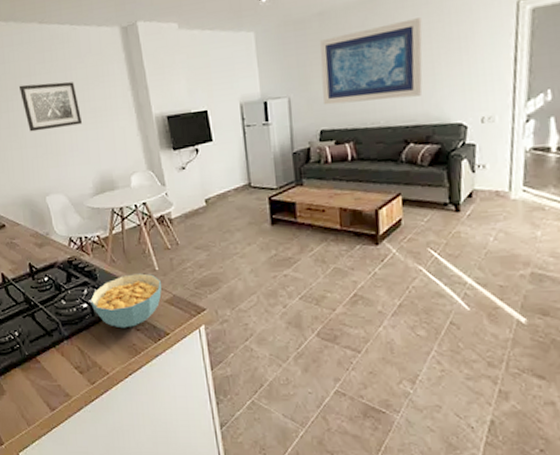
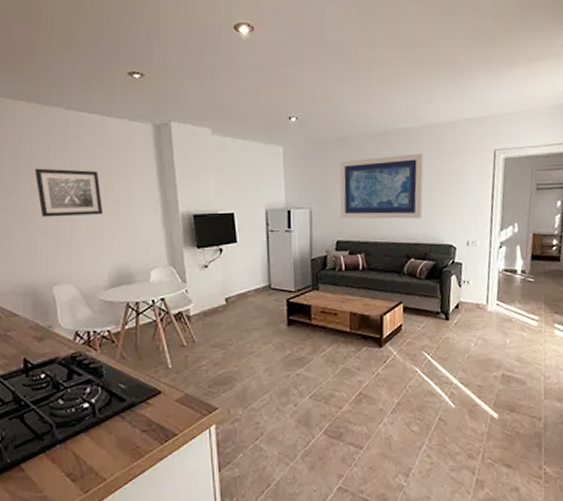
cereal bowl: present [90,273,162,329] -> none [93,371,173,430]

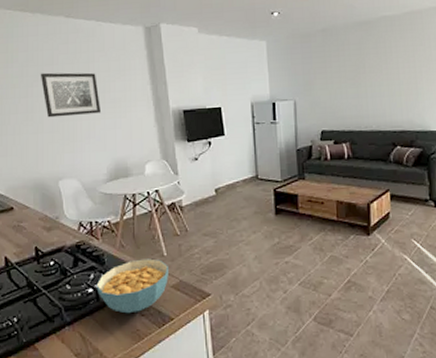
cereal bowl: none [93,371,173,430] -> present [96,258,168,314]
wall art: present [339,153,424,219] -> none [322,40,408,109]

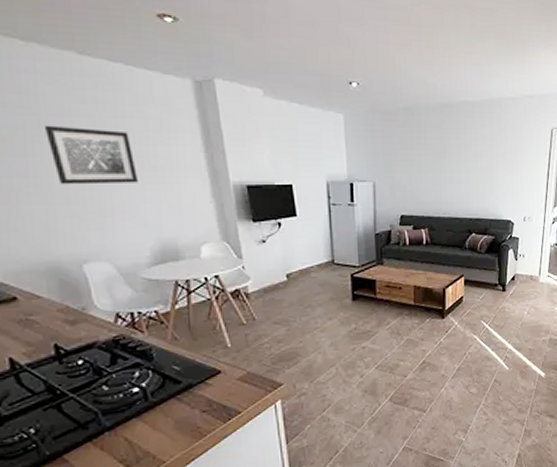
cereal bowl: present [96,258,168,314] -> none [143,350,234,412]

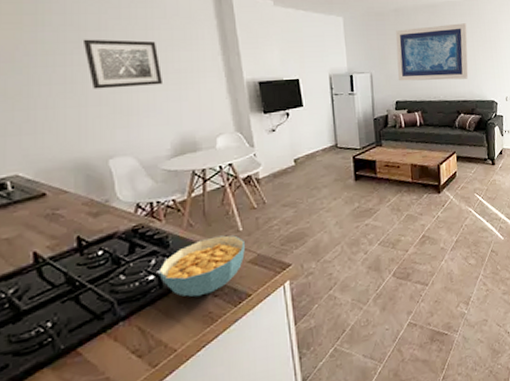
cereal bowl: none [143,350,234,412] -> present [158,235,245,297]
wall art: none [403,128,486,194] -> present [395,23,468,81]

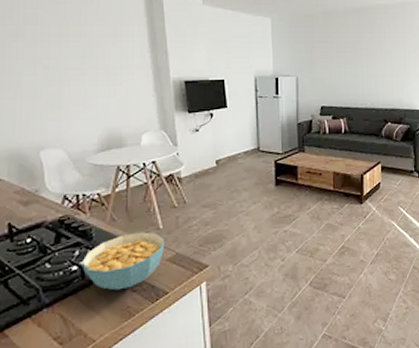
wall art: present [82,39,162,89] -> none [20,33,92,82]
wall art: present [395,23,468,81] -> none [324,28,399,87]

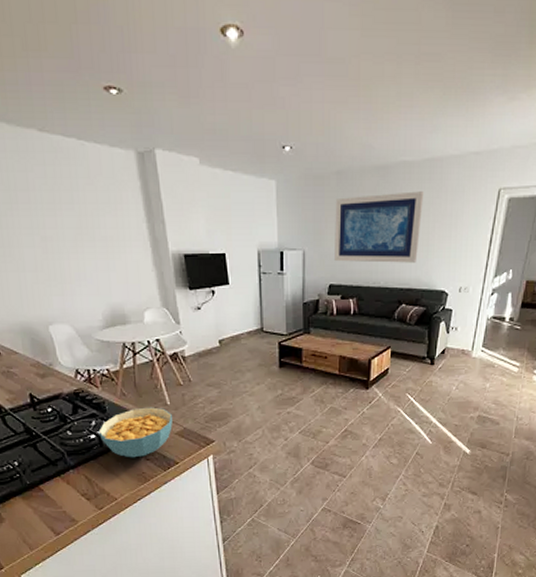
wall art: none [324,28,399,87] -> present [335,191,424,263]

